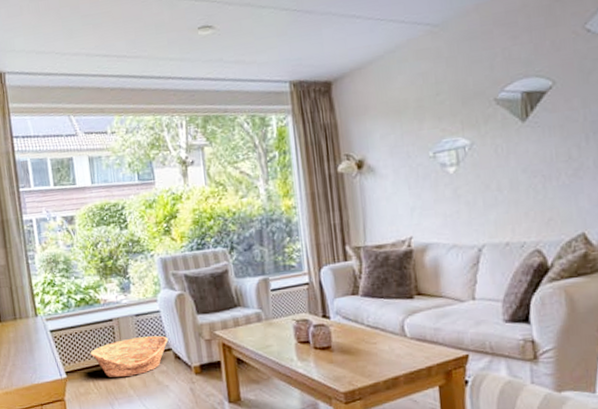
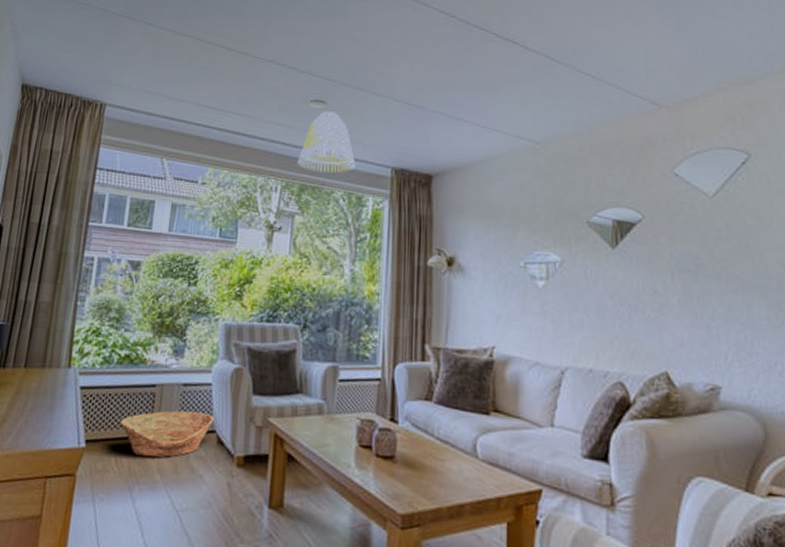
lamp shade: none [197,35,254,101] -> present [298,111,356,173]

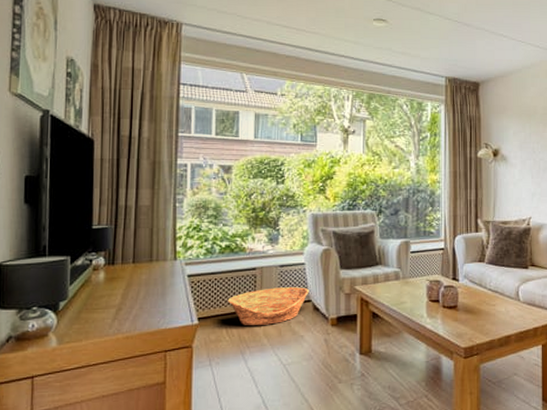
lamp shade: present [298,111,356,173] -> none [366,29,416,83]

